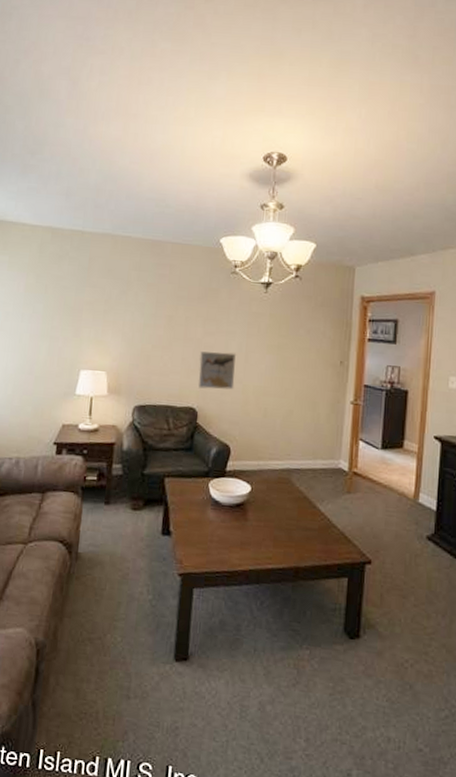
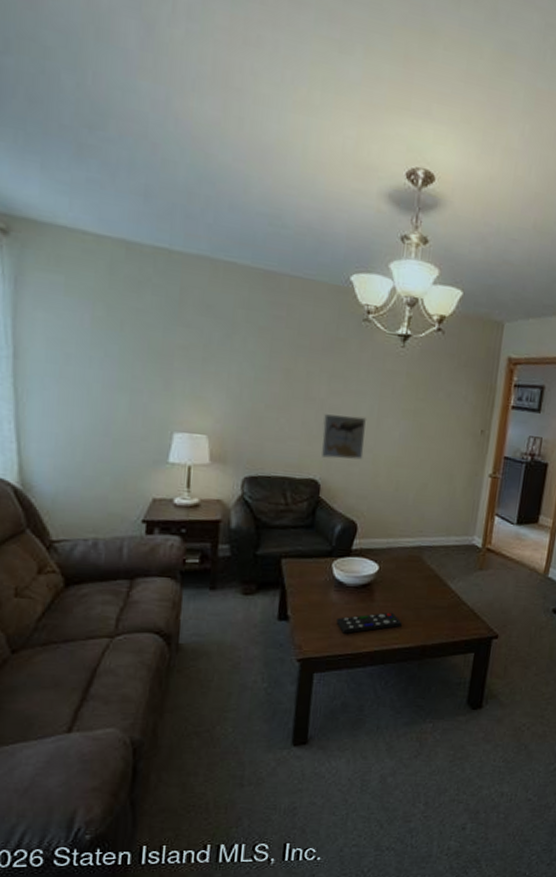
remote control: none [213,531,274,551] -> present [336,612,402,634]

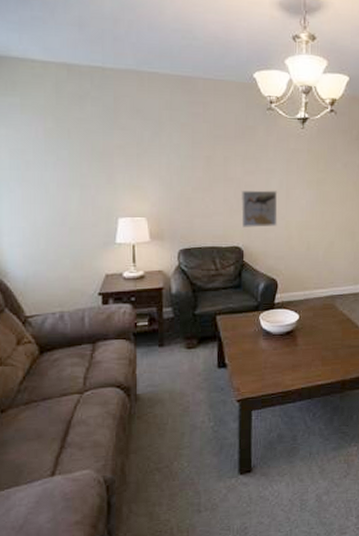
remote control: present [336,612,402,634] -> none [267,353,323,375]

